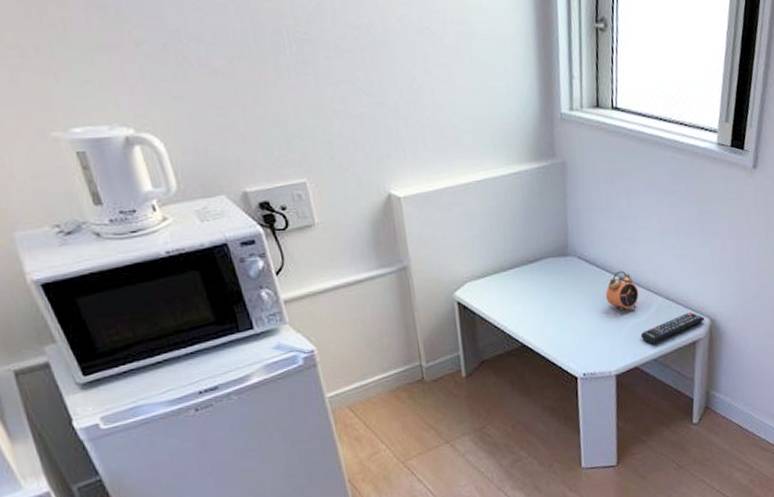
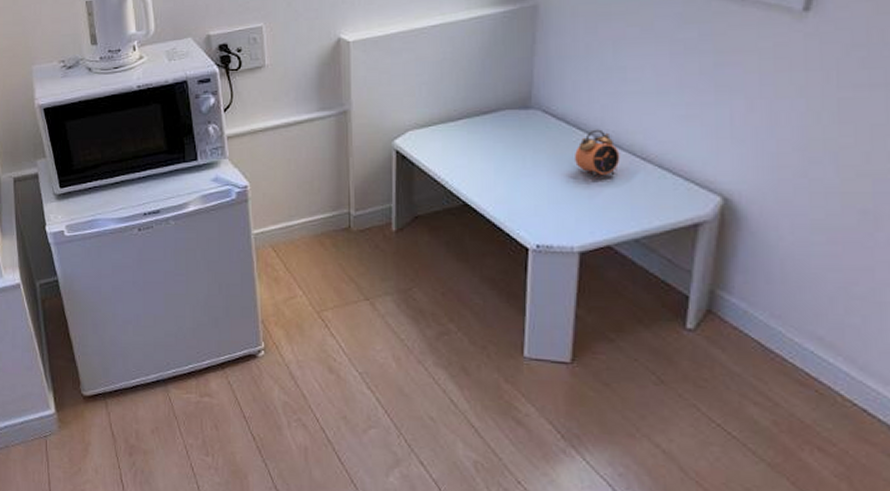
remote control: present [640,311,704,344] -> none [618,185,714,221]

